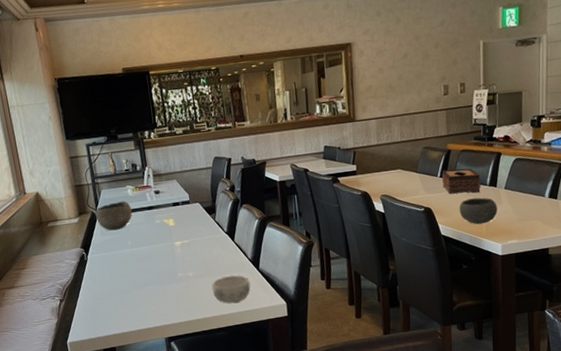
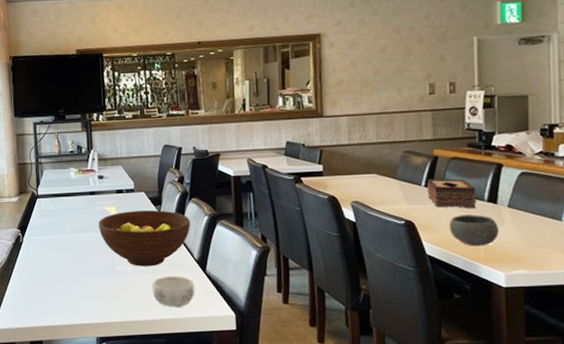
bowl: present [95,201,133,231] -> none [36,183,74,213]
fruit bowl: none [158,218,243,271] -> present [98,210,190,267]

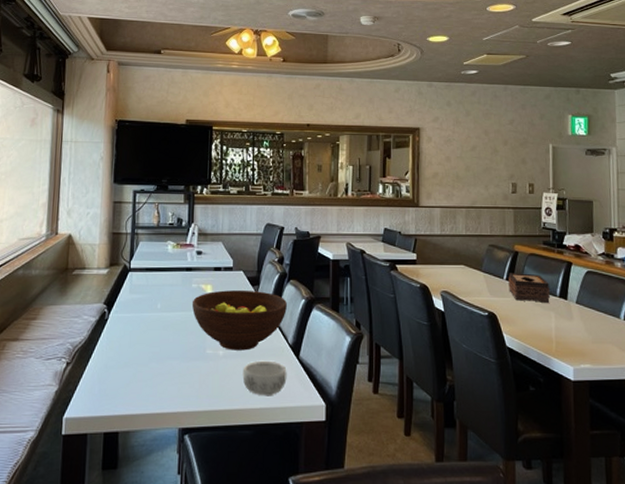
bowl: present [448,214,499,247] -> none [526,309,569,340]

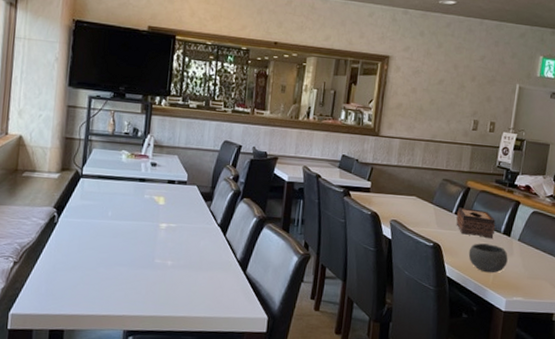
fruit bowl: present [191,290,287,351] -> none [143,203,239,263]
decorative bowl: present [242,360,287,396] -> none [189,273,233,307]
bowl: none [526,309,569,340] -> present [468,243,508,273]

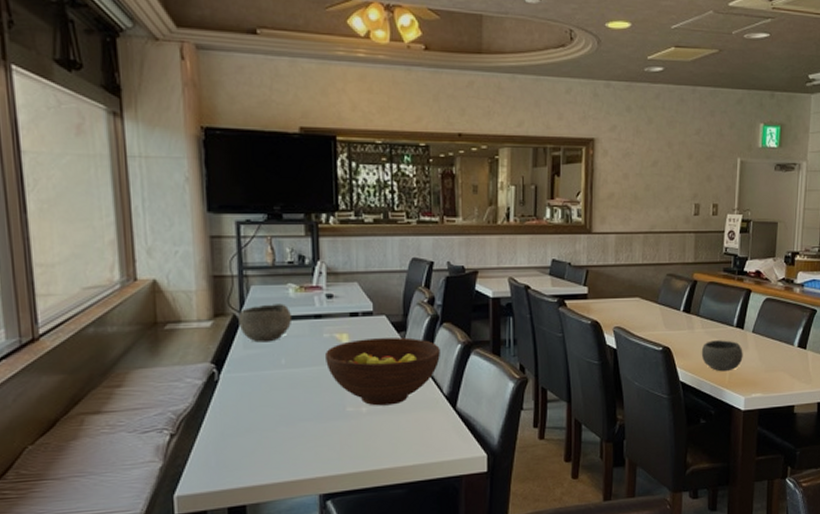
bowl: none [79,165,122,197] -> present [238,303,293,343]
fruit bowl: none [143,203,239,263] -> present [324,337,440,406]
tissue box: present [456,207,496,238] -> none [685,303,727,334]

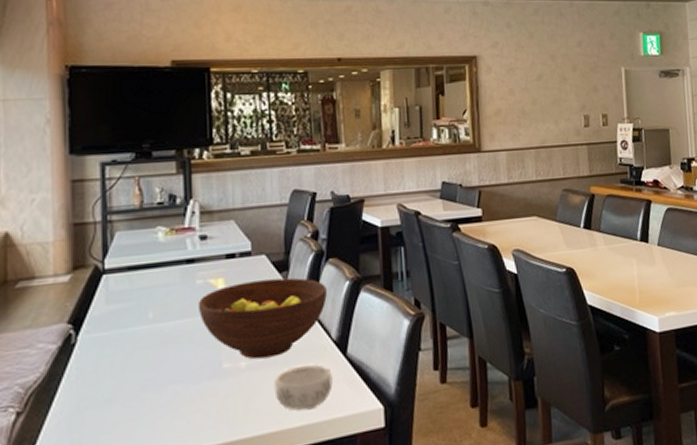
bowl: present [238,303,293,343] -> none [101,249,162,296]
decorative bowl: none [391,414,443,452] -> present [274,364,333,411]
bowl: present [701,340,743,372] -> none [607,255,652,291]

